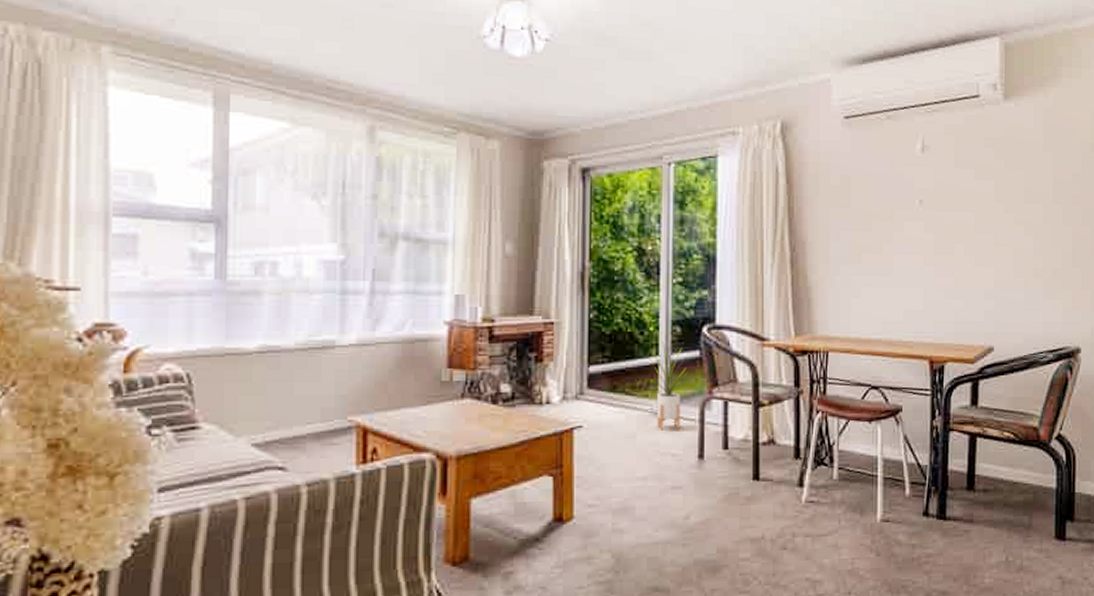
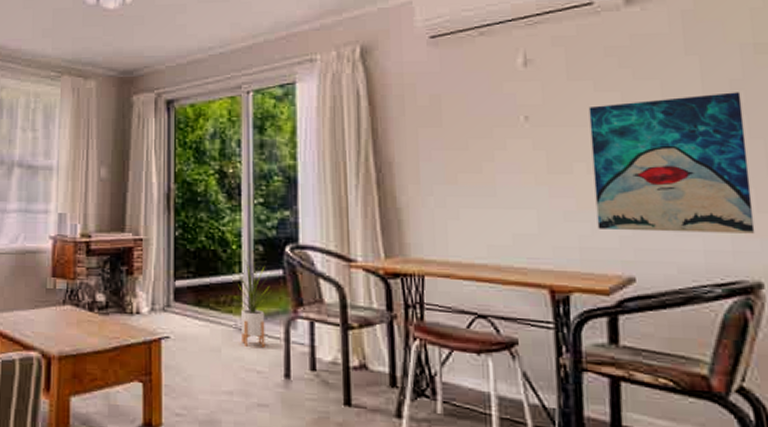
wall art: none [969,185,1079,307] -> present [588,92,755,234]

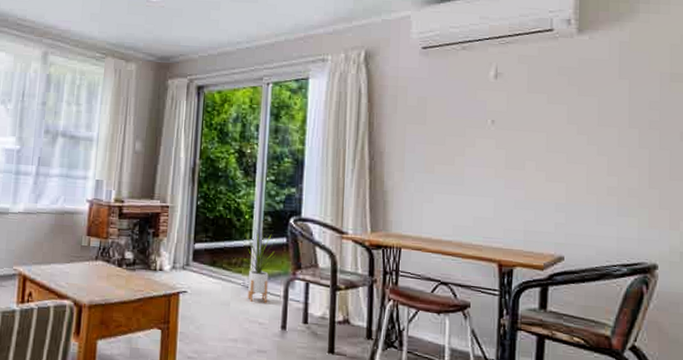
wall art: present [588,92,755,234] -> none [539,111,657,226]

